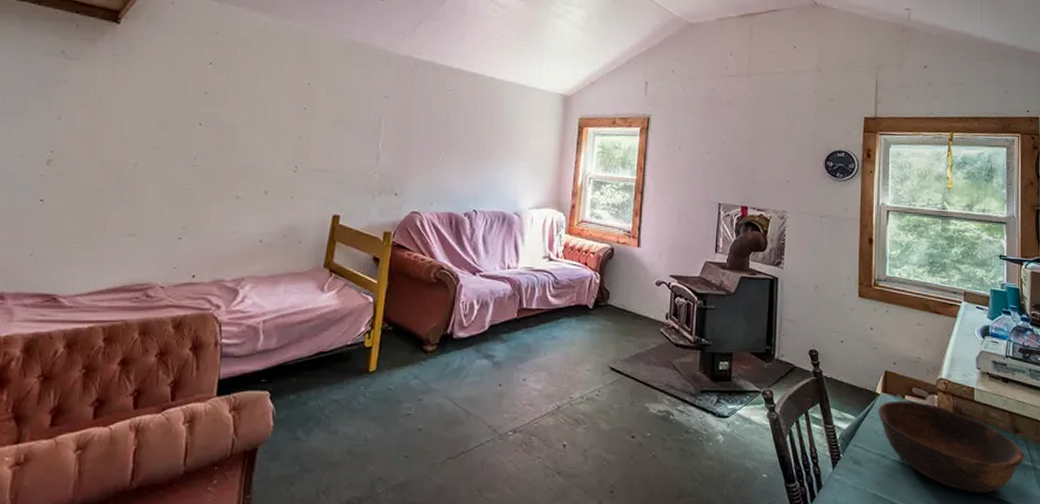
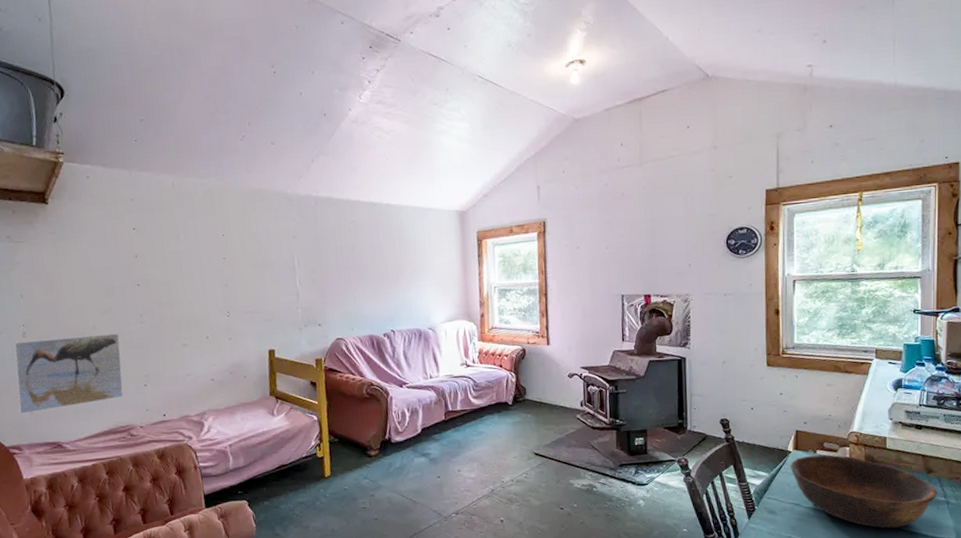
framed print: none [15,169,164,256] -> present [13,333,124,415]

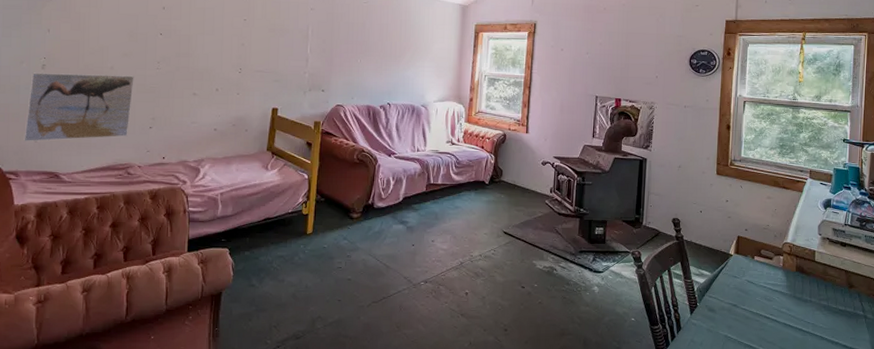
bowl: present [790,455,938,528] -> none [730,260,858,336]

